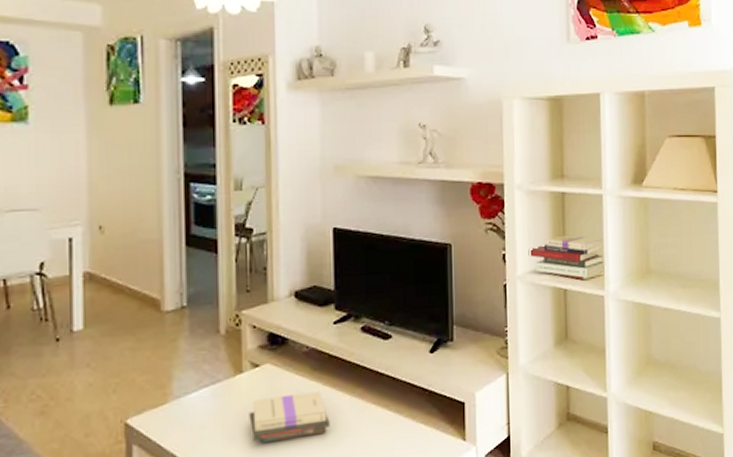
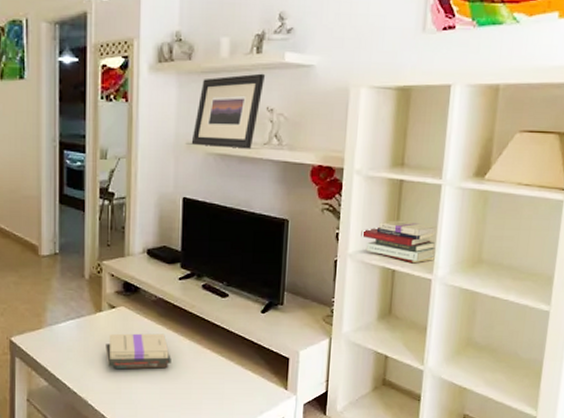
picture frame: none [339,88,415,170] -> present [191,73,266,149]

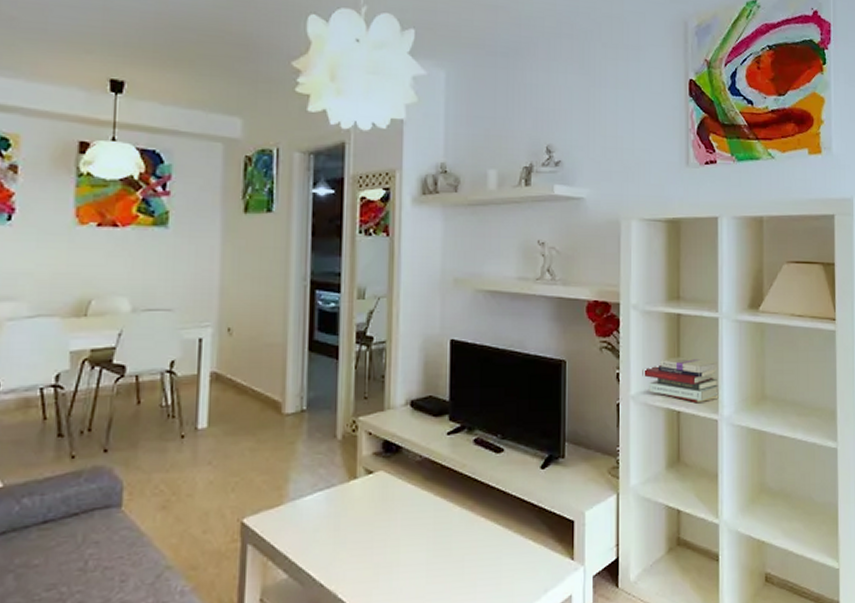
books: present [106,333,171,370] -> none [360,501,440,551]
picture frame: present [191,73,266,149] -> none [458,206,535,285]

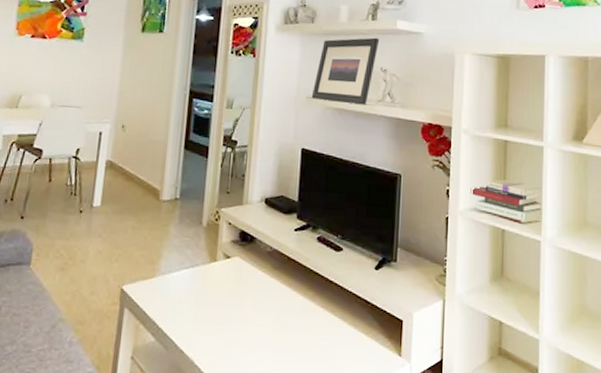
picture frame: none [458,206,535,285] -> present [311,37,380,105]

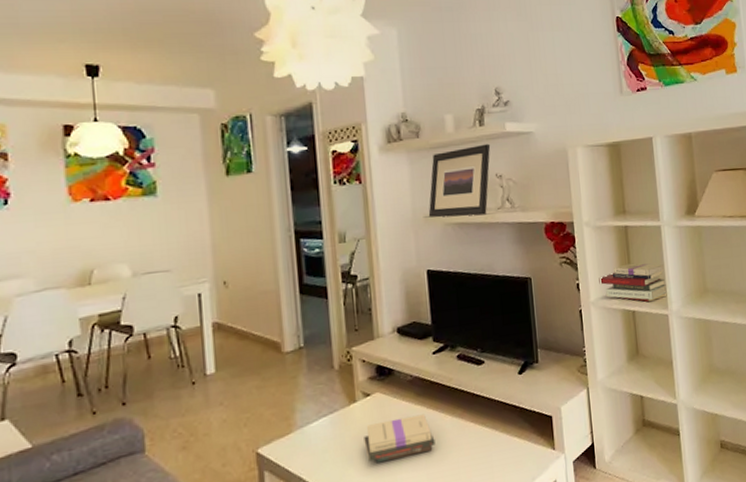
books: none [217,286,284,327] -> present [364,414,435,464]

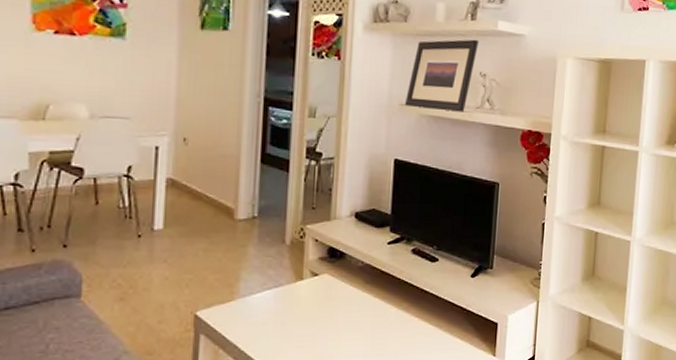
books: present [364,414,435,464] -> none [305,302,377,343]
books: present [599,263,667,303] -> none [567,184,634,226]

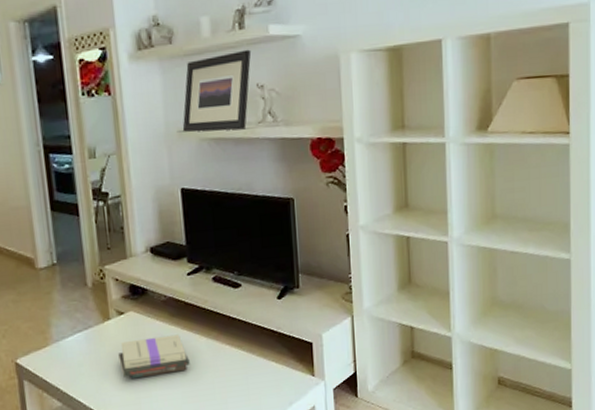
books: none [305,302,377,343] -> present [118,334,190,379]

